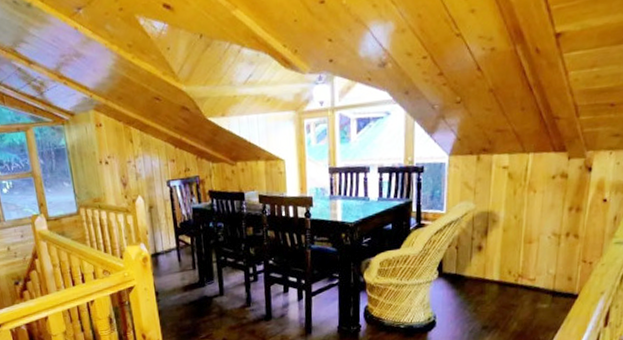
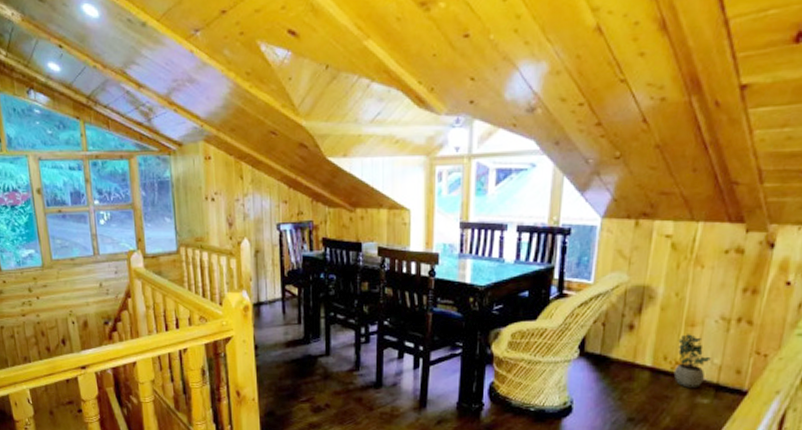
potted plant: none [517,250,547,296] -> present [673,334,711,388]

